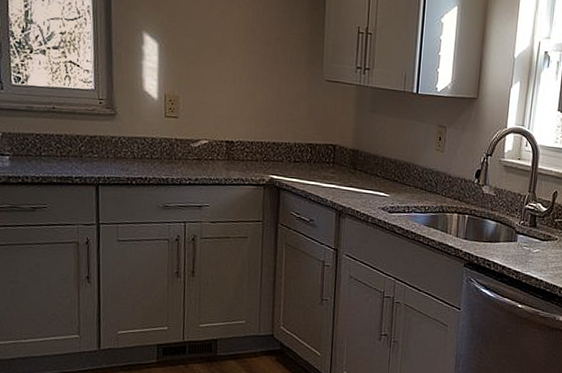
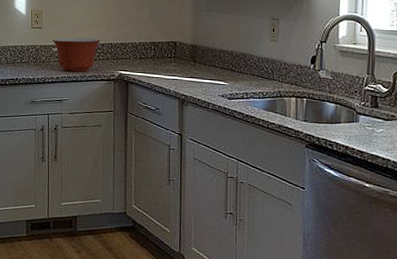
mixing bowl: none [191,131,249,174] -> present [53,38,101,72]

